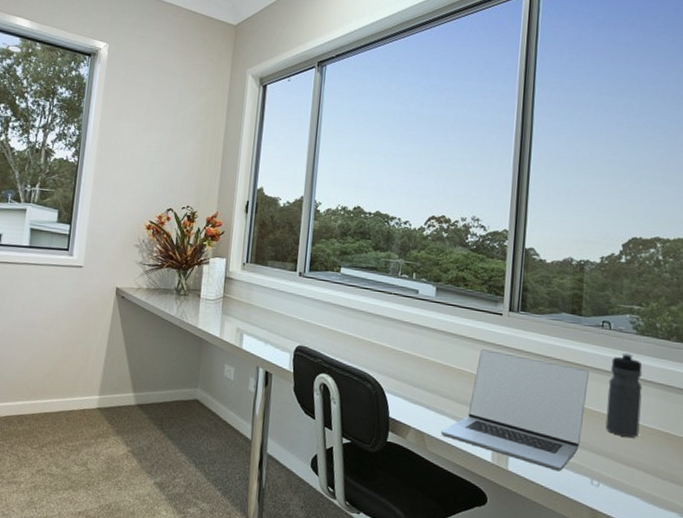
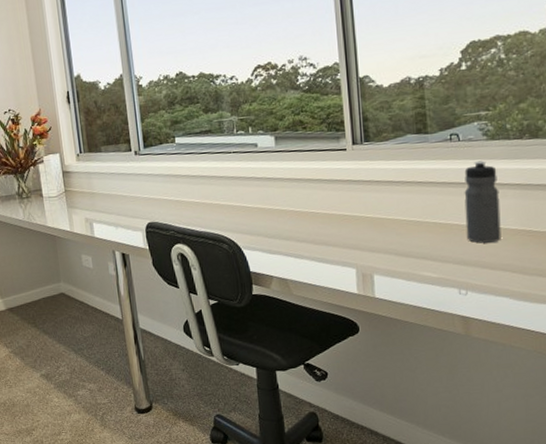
laptop: present [441,349,589,472] -> none [304,185,444,289]

